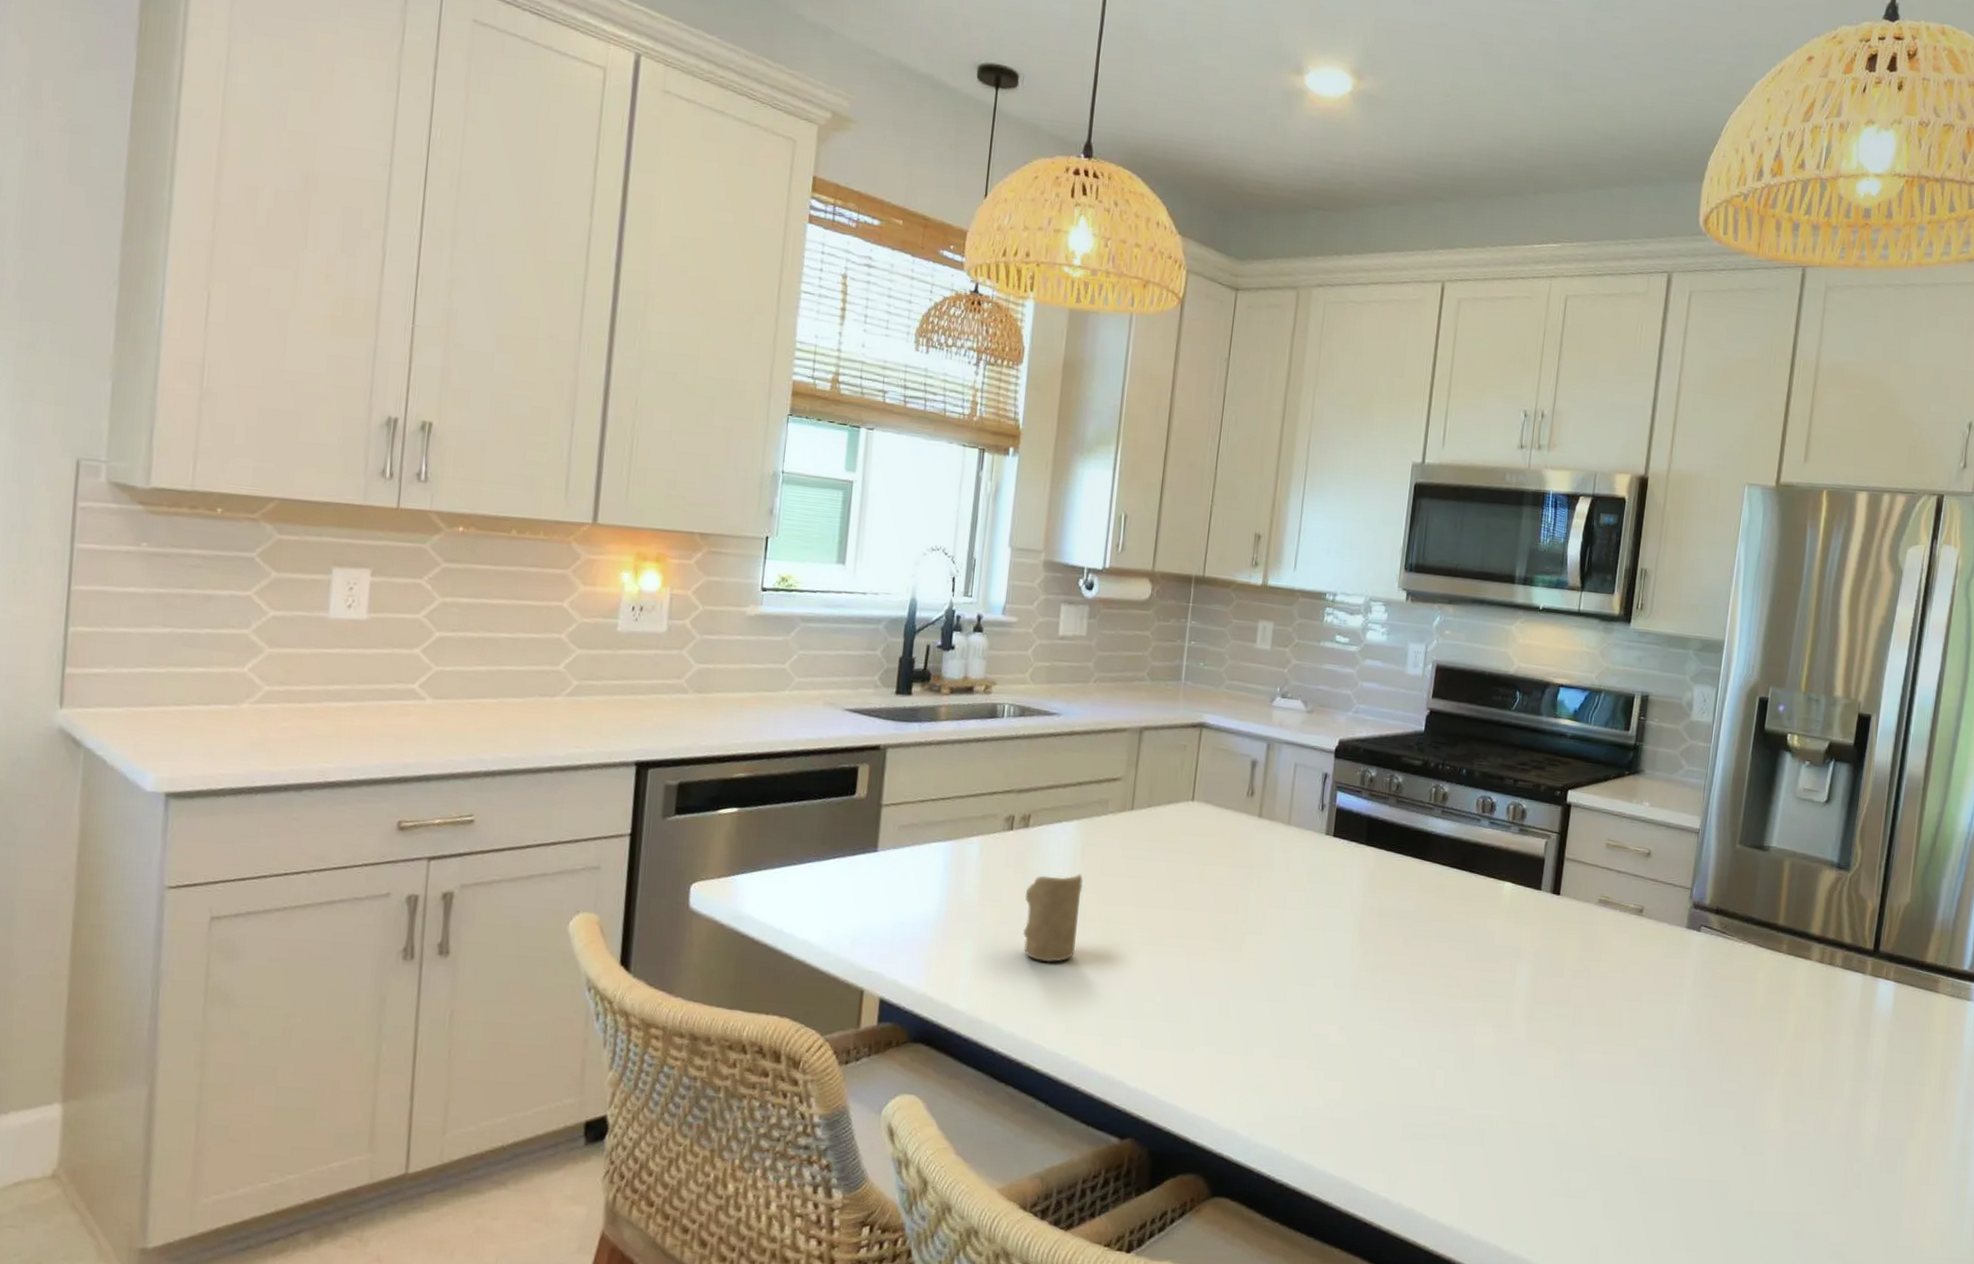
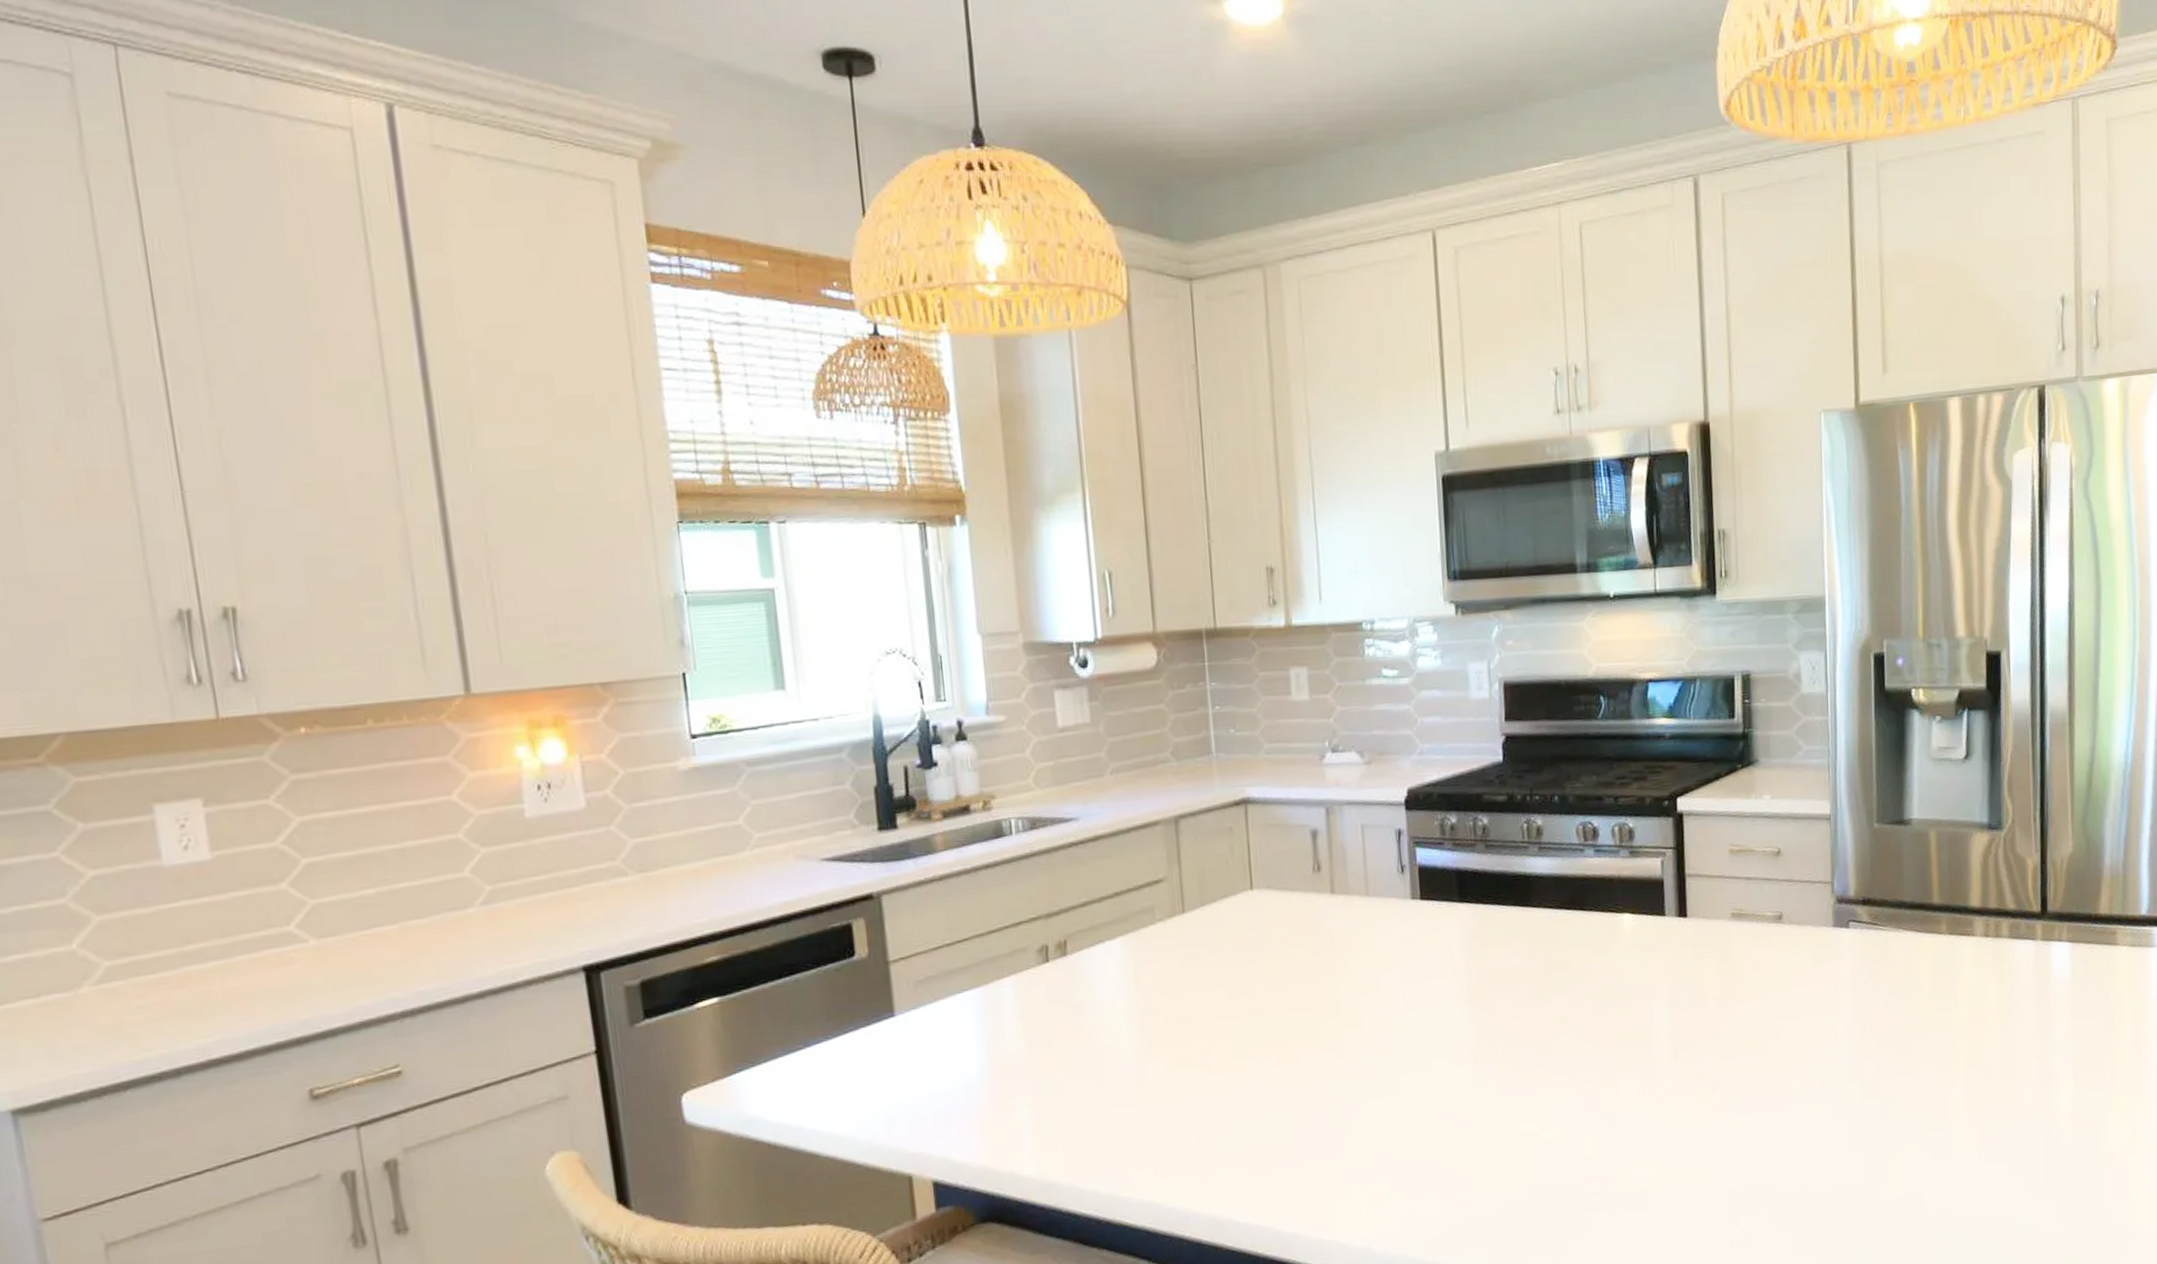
candle: present [1023,874,1083,963] -> none [1078,997,1149,1104]

